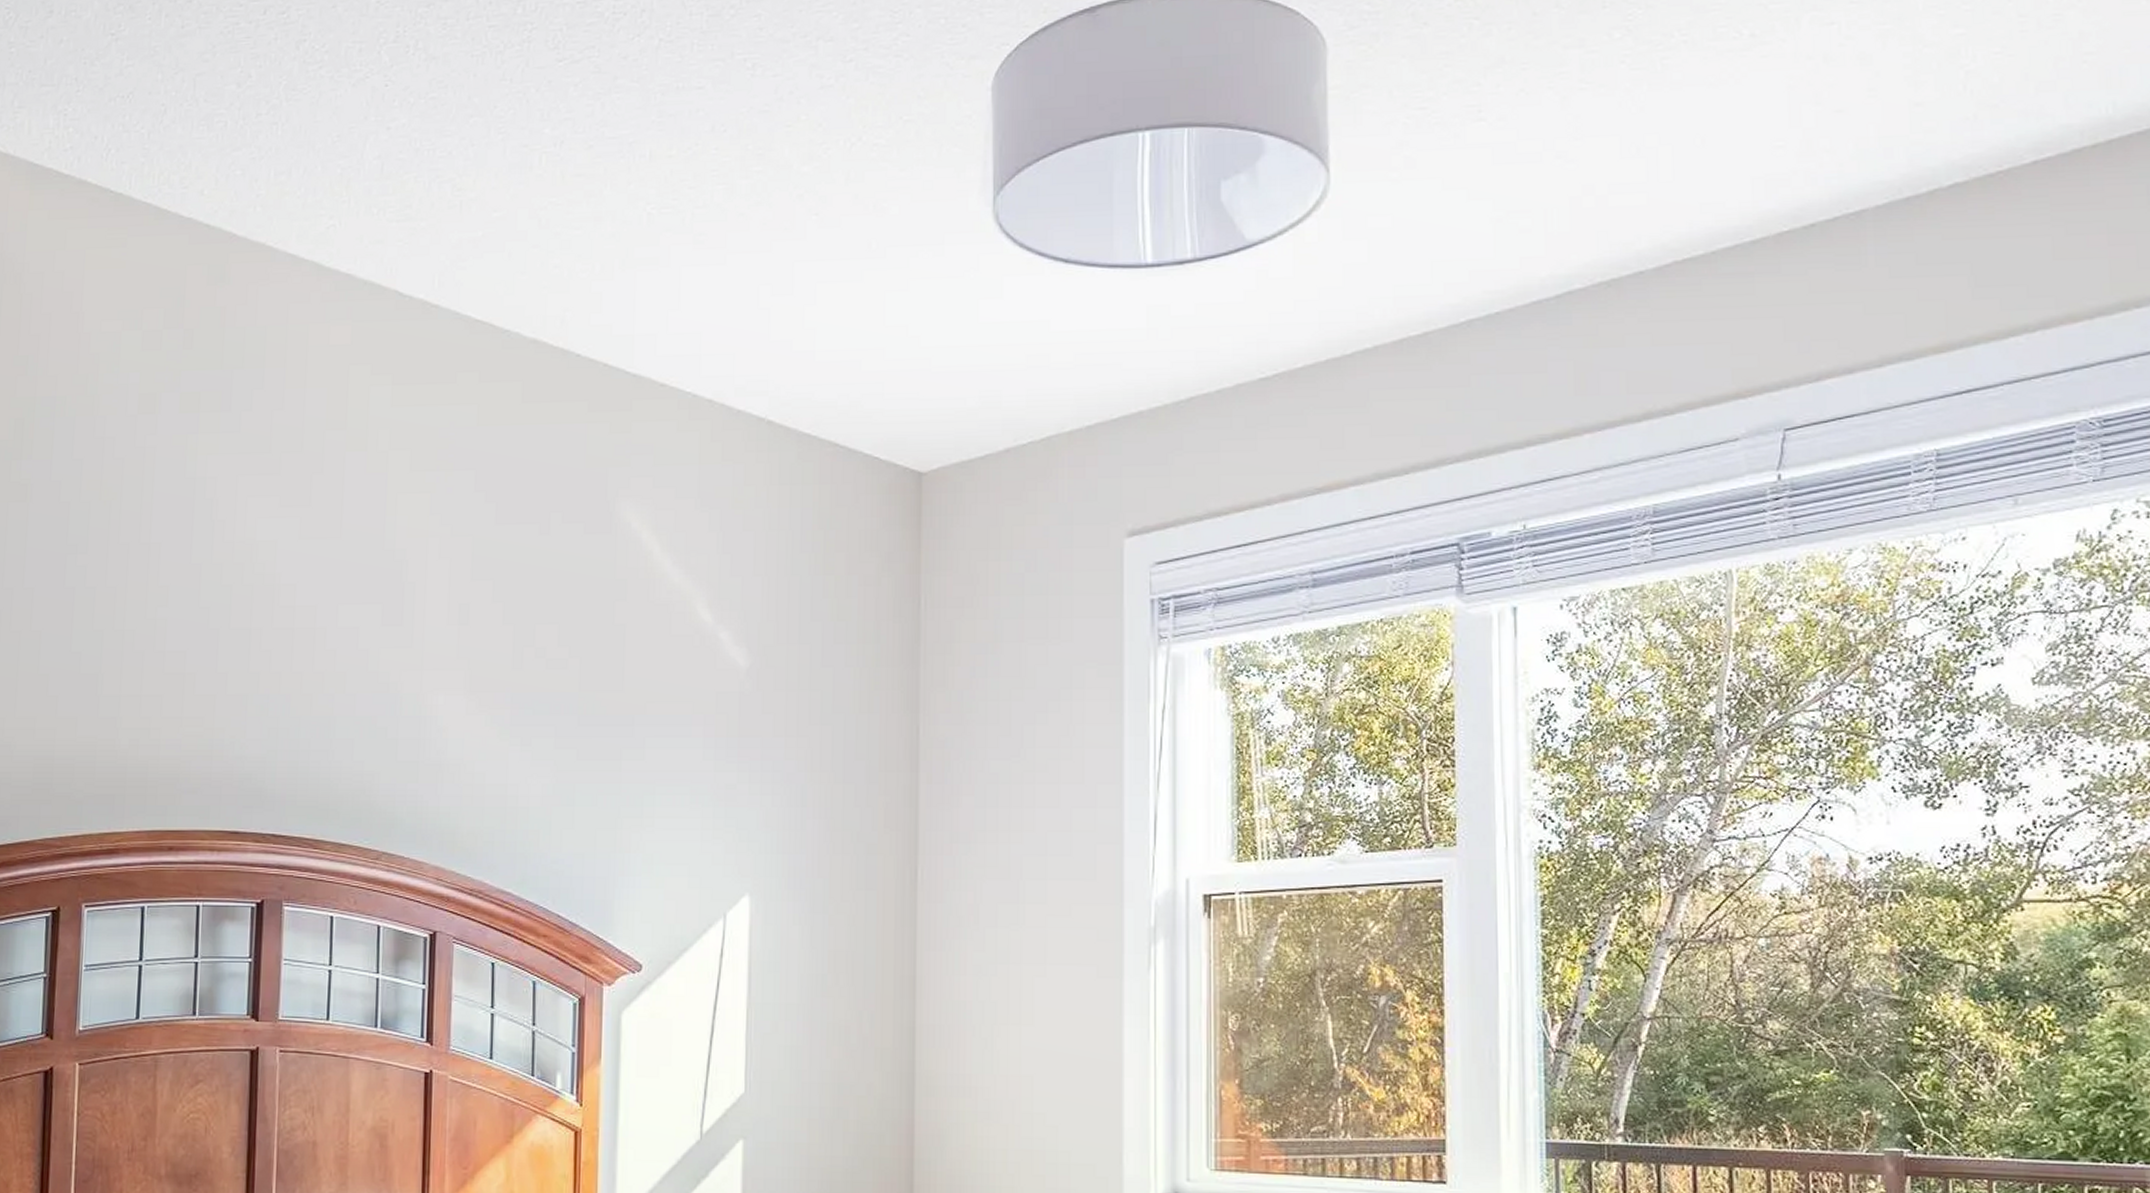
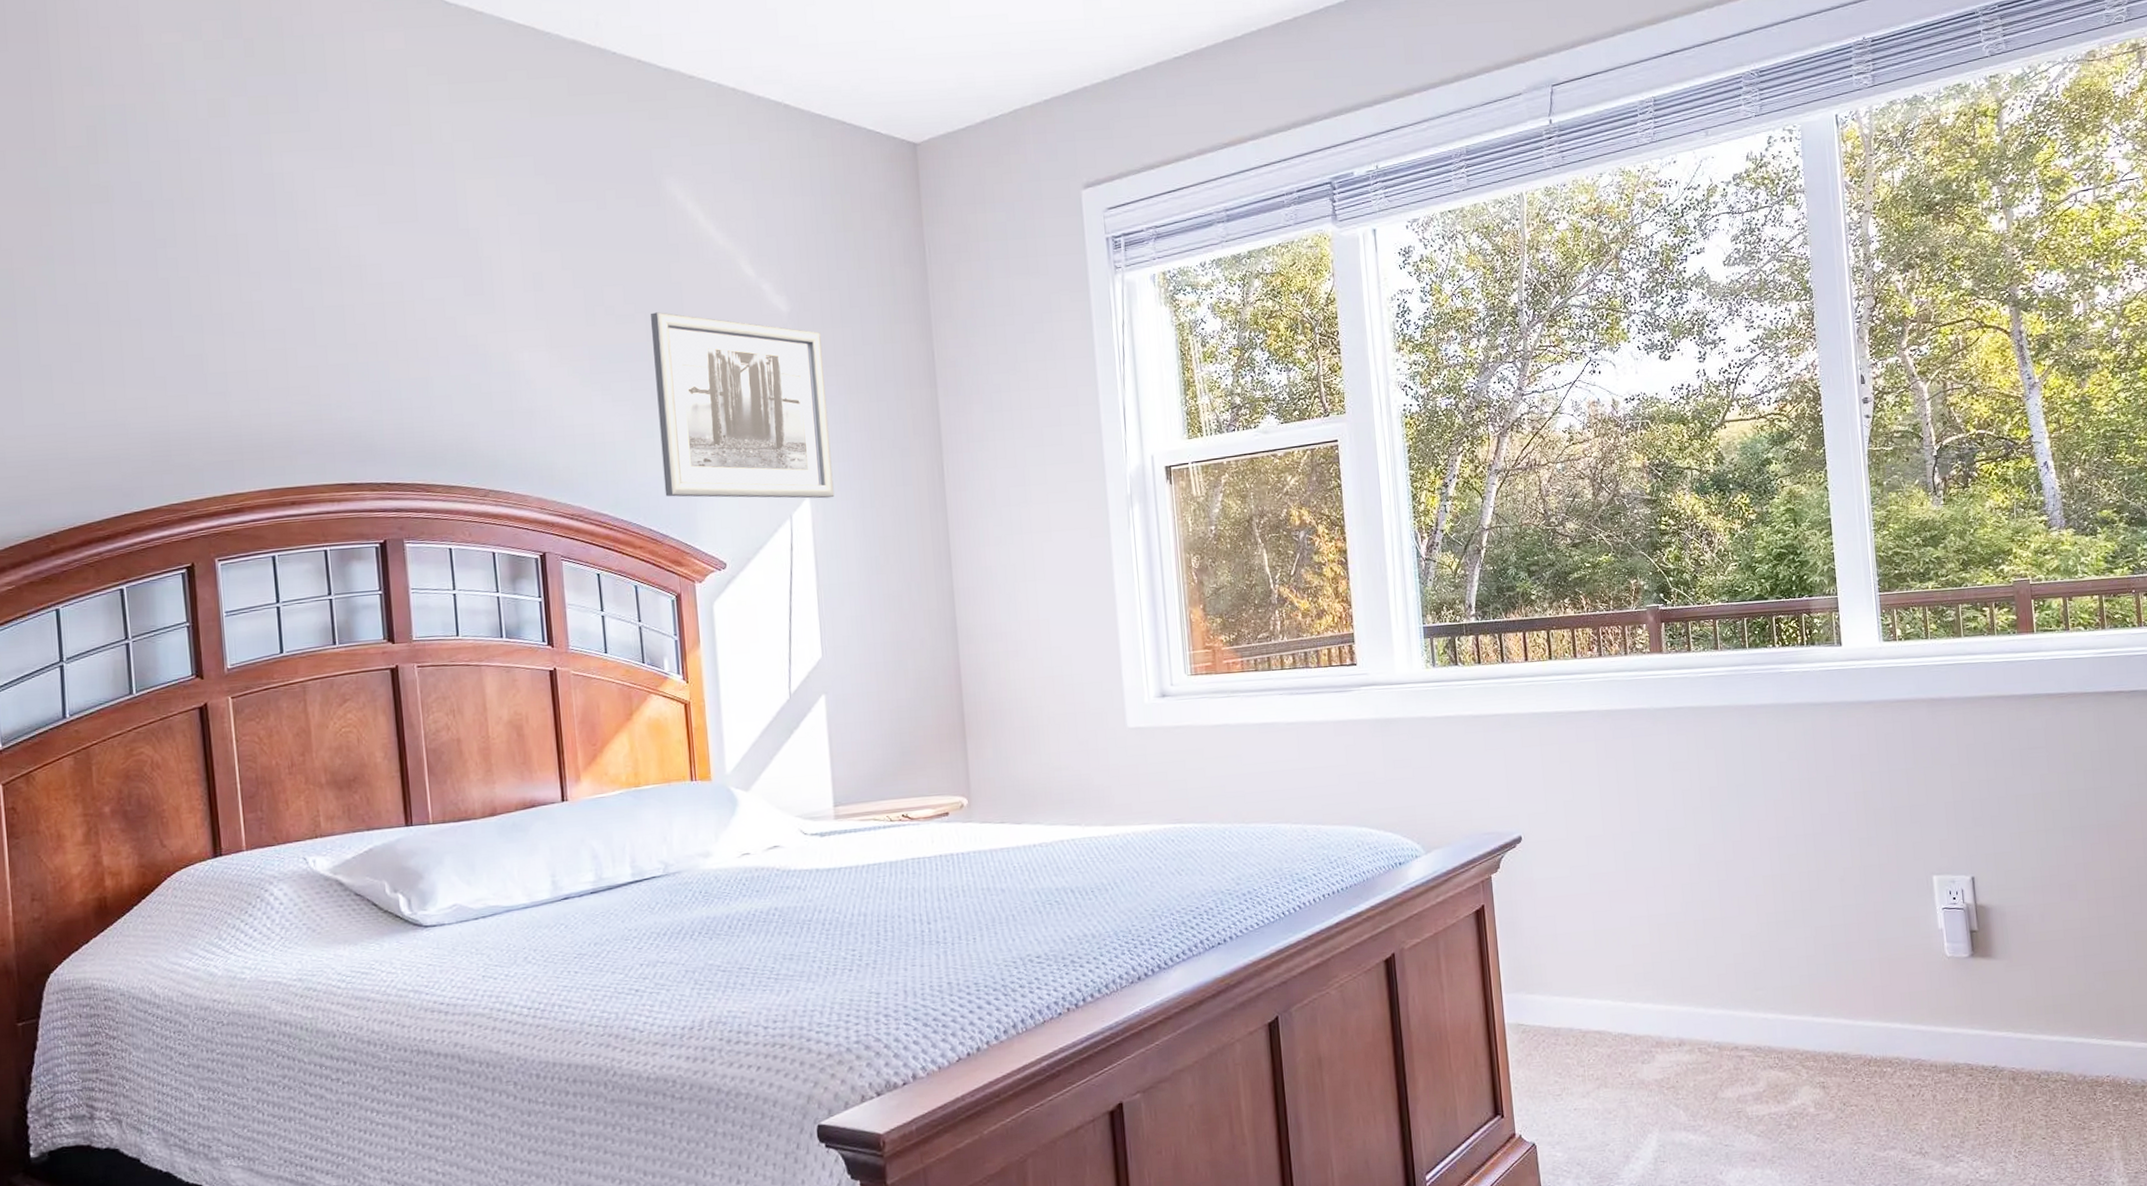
wall art: none [580,658,784,897] -> present [651,312,835,499]

